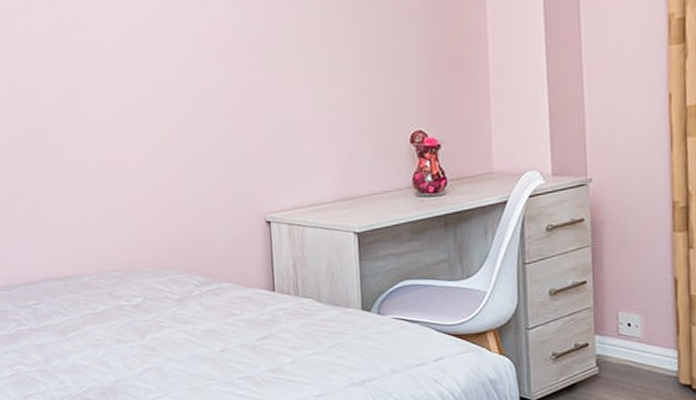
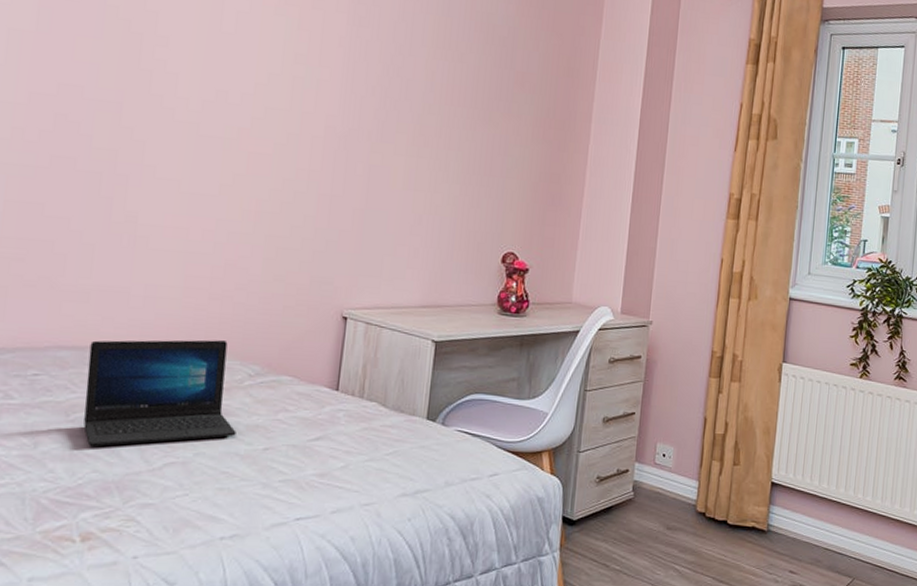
laptop: none [69,257,195,359] -> present [83,339,236,446]

